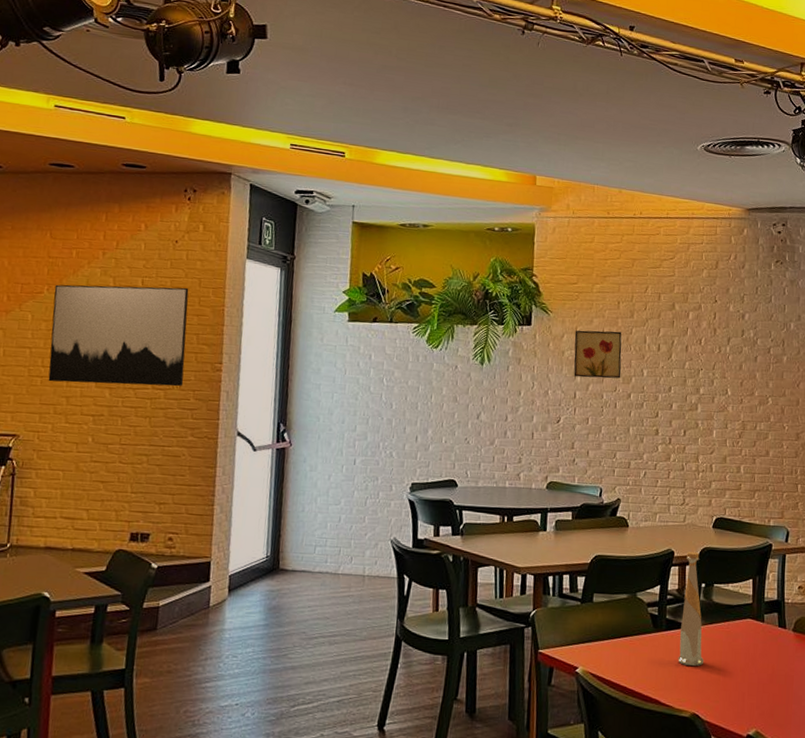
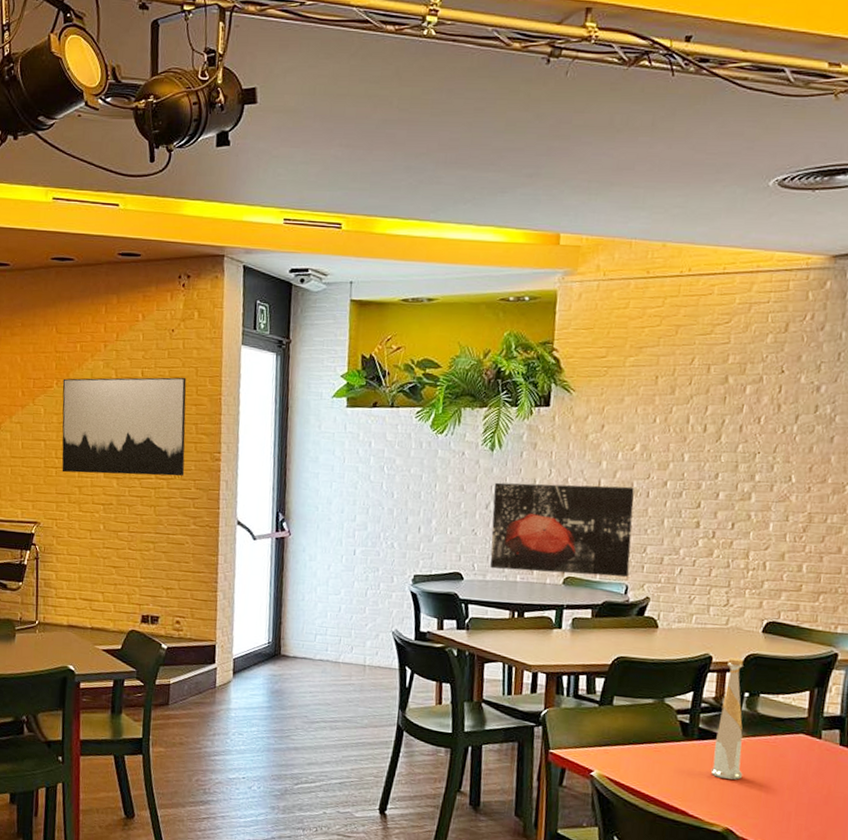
wall art: none [481,394,604,481] -> present [490,482,635,577]
wall art: present [573,330,622,379] -> none [598,410,660,465]

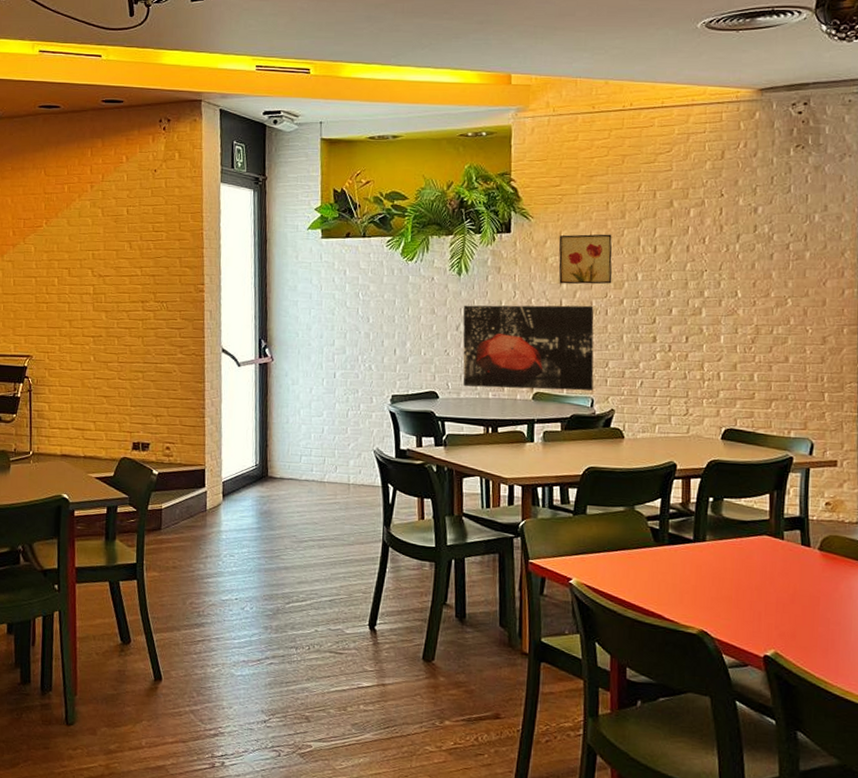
wall art: present [61,377,187,477] -> none [51,214,170,308]
wall art: none [598,410,660,465] -> present [558,234,613,285]
bottle: present [710,657,744,780] -> none [682,464,713,582]

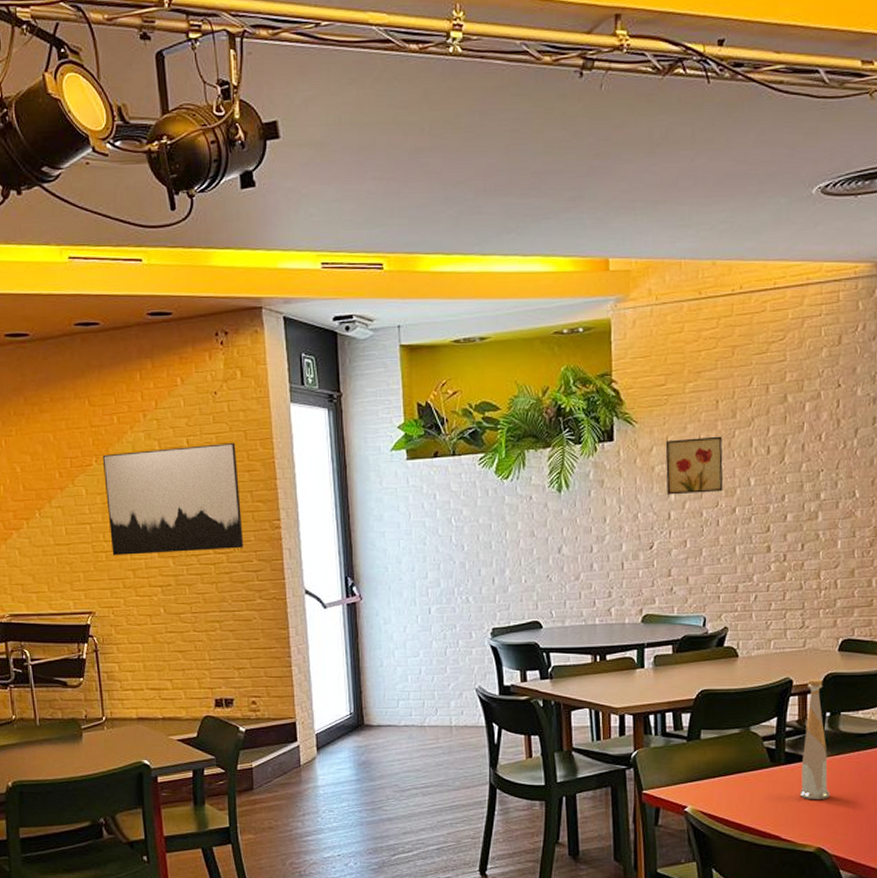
wall art: none [51,214,170,308] -> present [102,442,244,556]
wall art: present [463,305,594,391] -> none [564,516,706,614]
bottle: none [682,464,713,582] -> present [799,679,831,799]

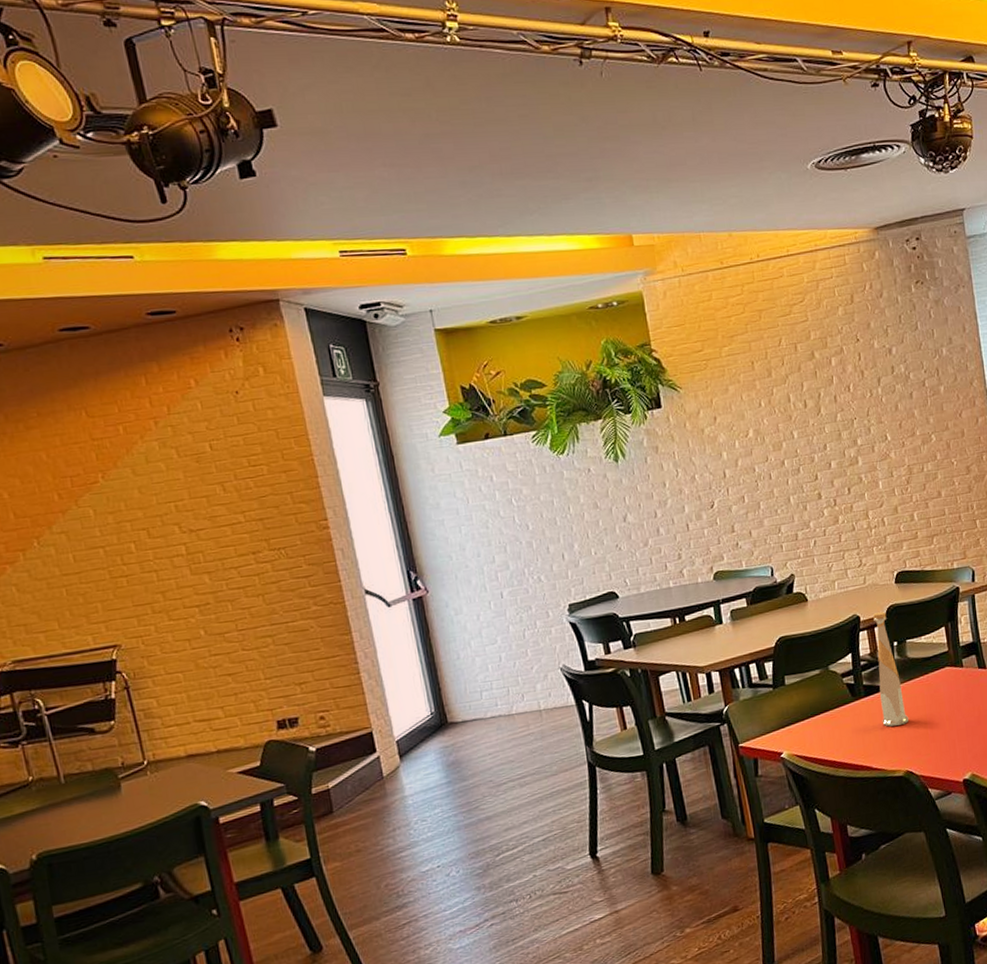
wall art: present [102,442,244,556] -> none [109,442,290,580]
wall art: present [665,436,724,495] -> none [711,395,771,455]

